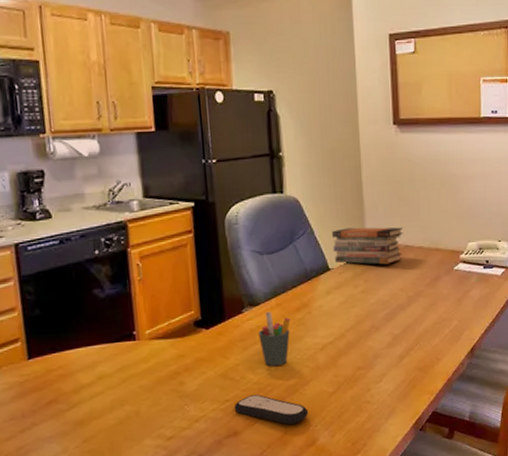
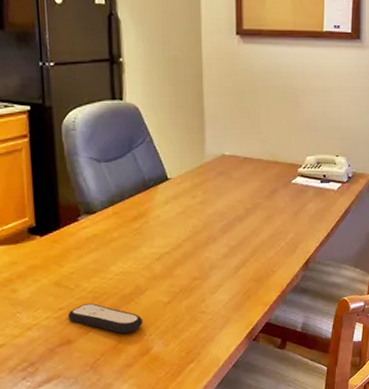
pen holder: present [258,311,291,367] -> none [94,219,127,276]
book stack: present [332,227,403,265] -> none [172,137,243,176]

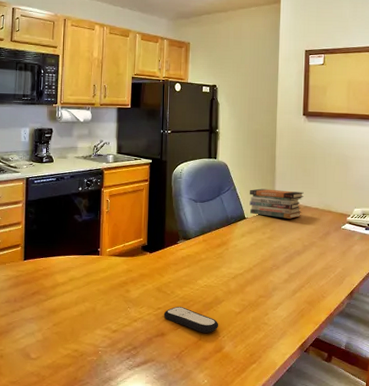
book stack: none [172,137,243,176] -> present [249,188,304,219]

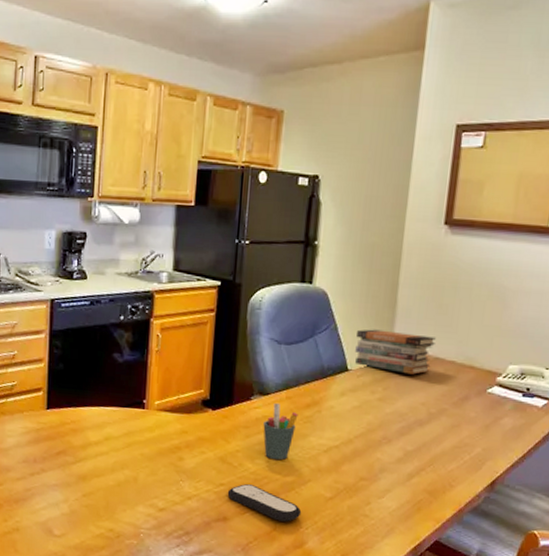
pen holder: none [187,244,212,287] -> present [263,402,298,460]

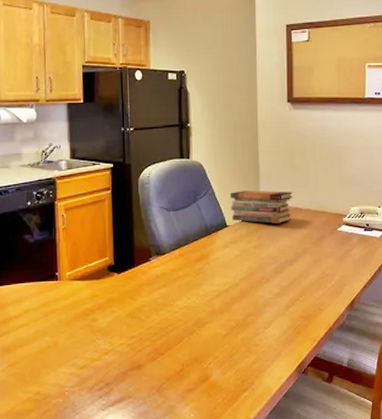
remote control: present [227,484,302,522] -> none [139,333,204,361]
pen holder: present [263,402,298,460] -> none [163,260,191,309]

